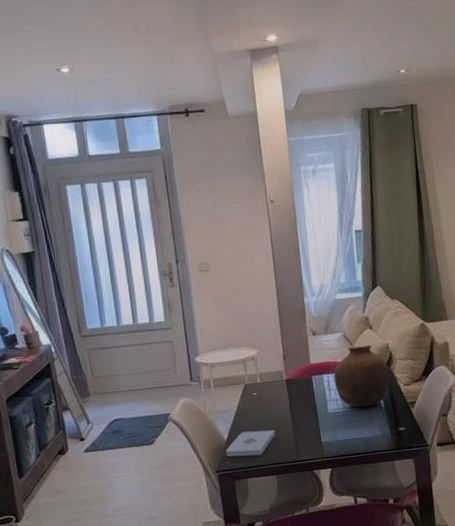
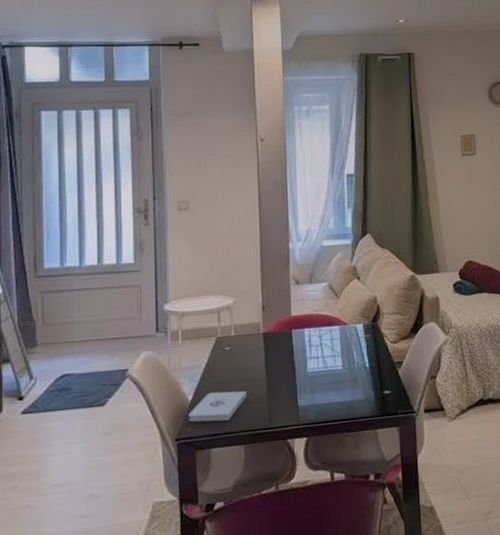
pottery: present [333,344,391,408] -> none [315,296,378,367]

